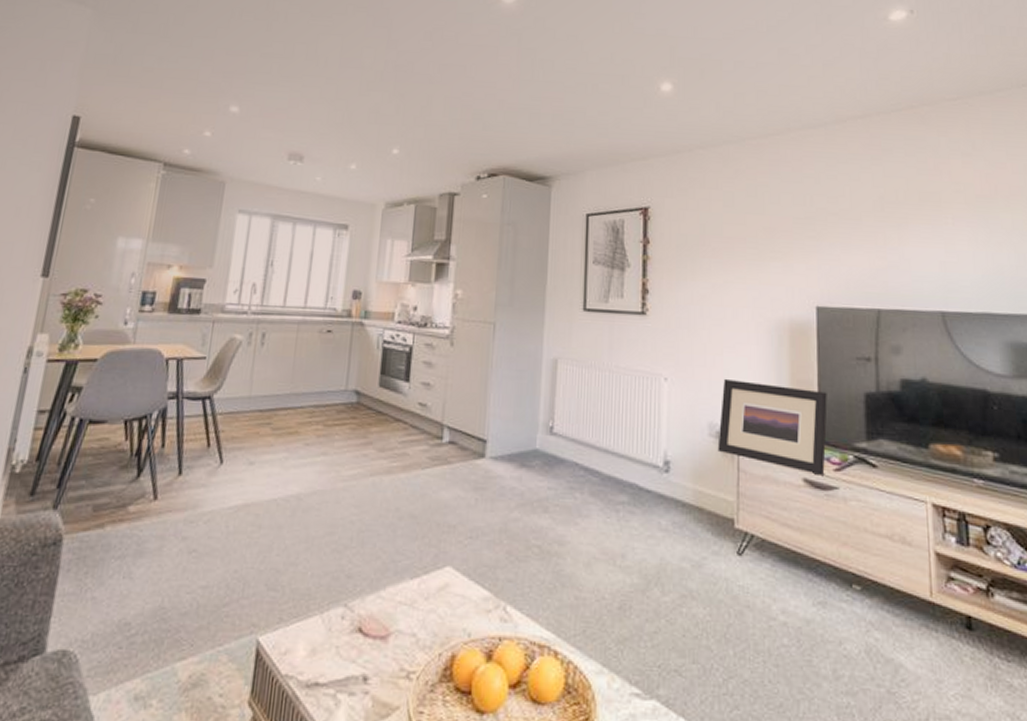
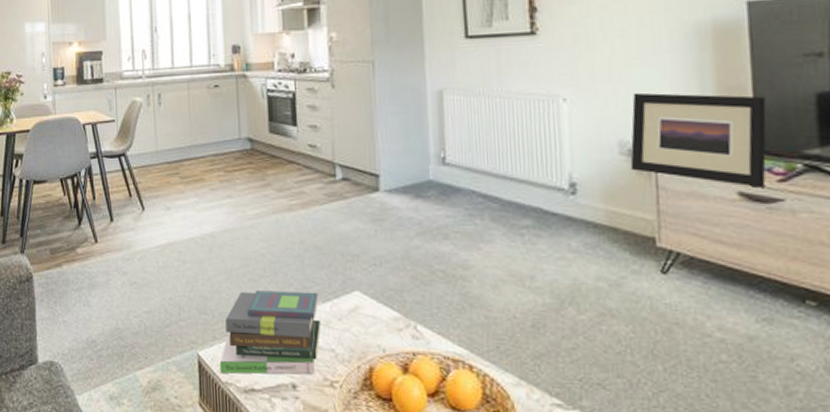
books: none [280,563,407,665] -> present [219,290,322,375]

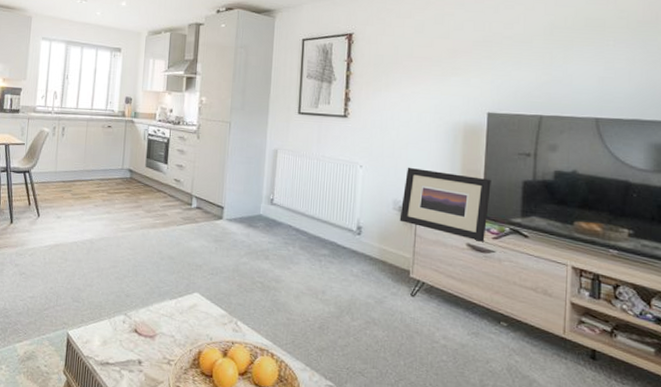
books: present [219,290,322,375] -> none [83,286,167,354]

